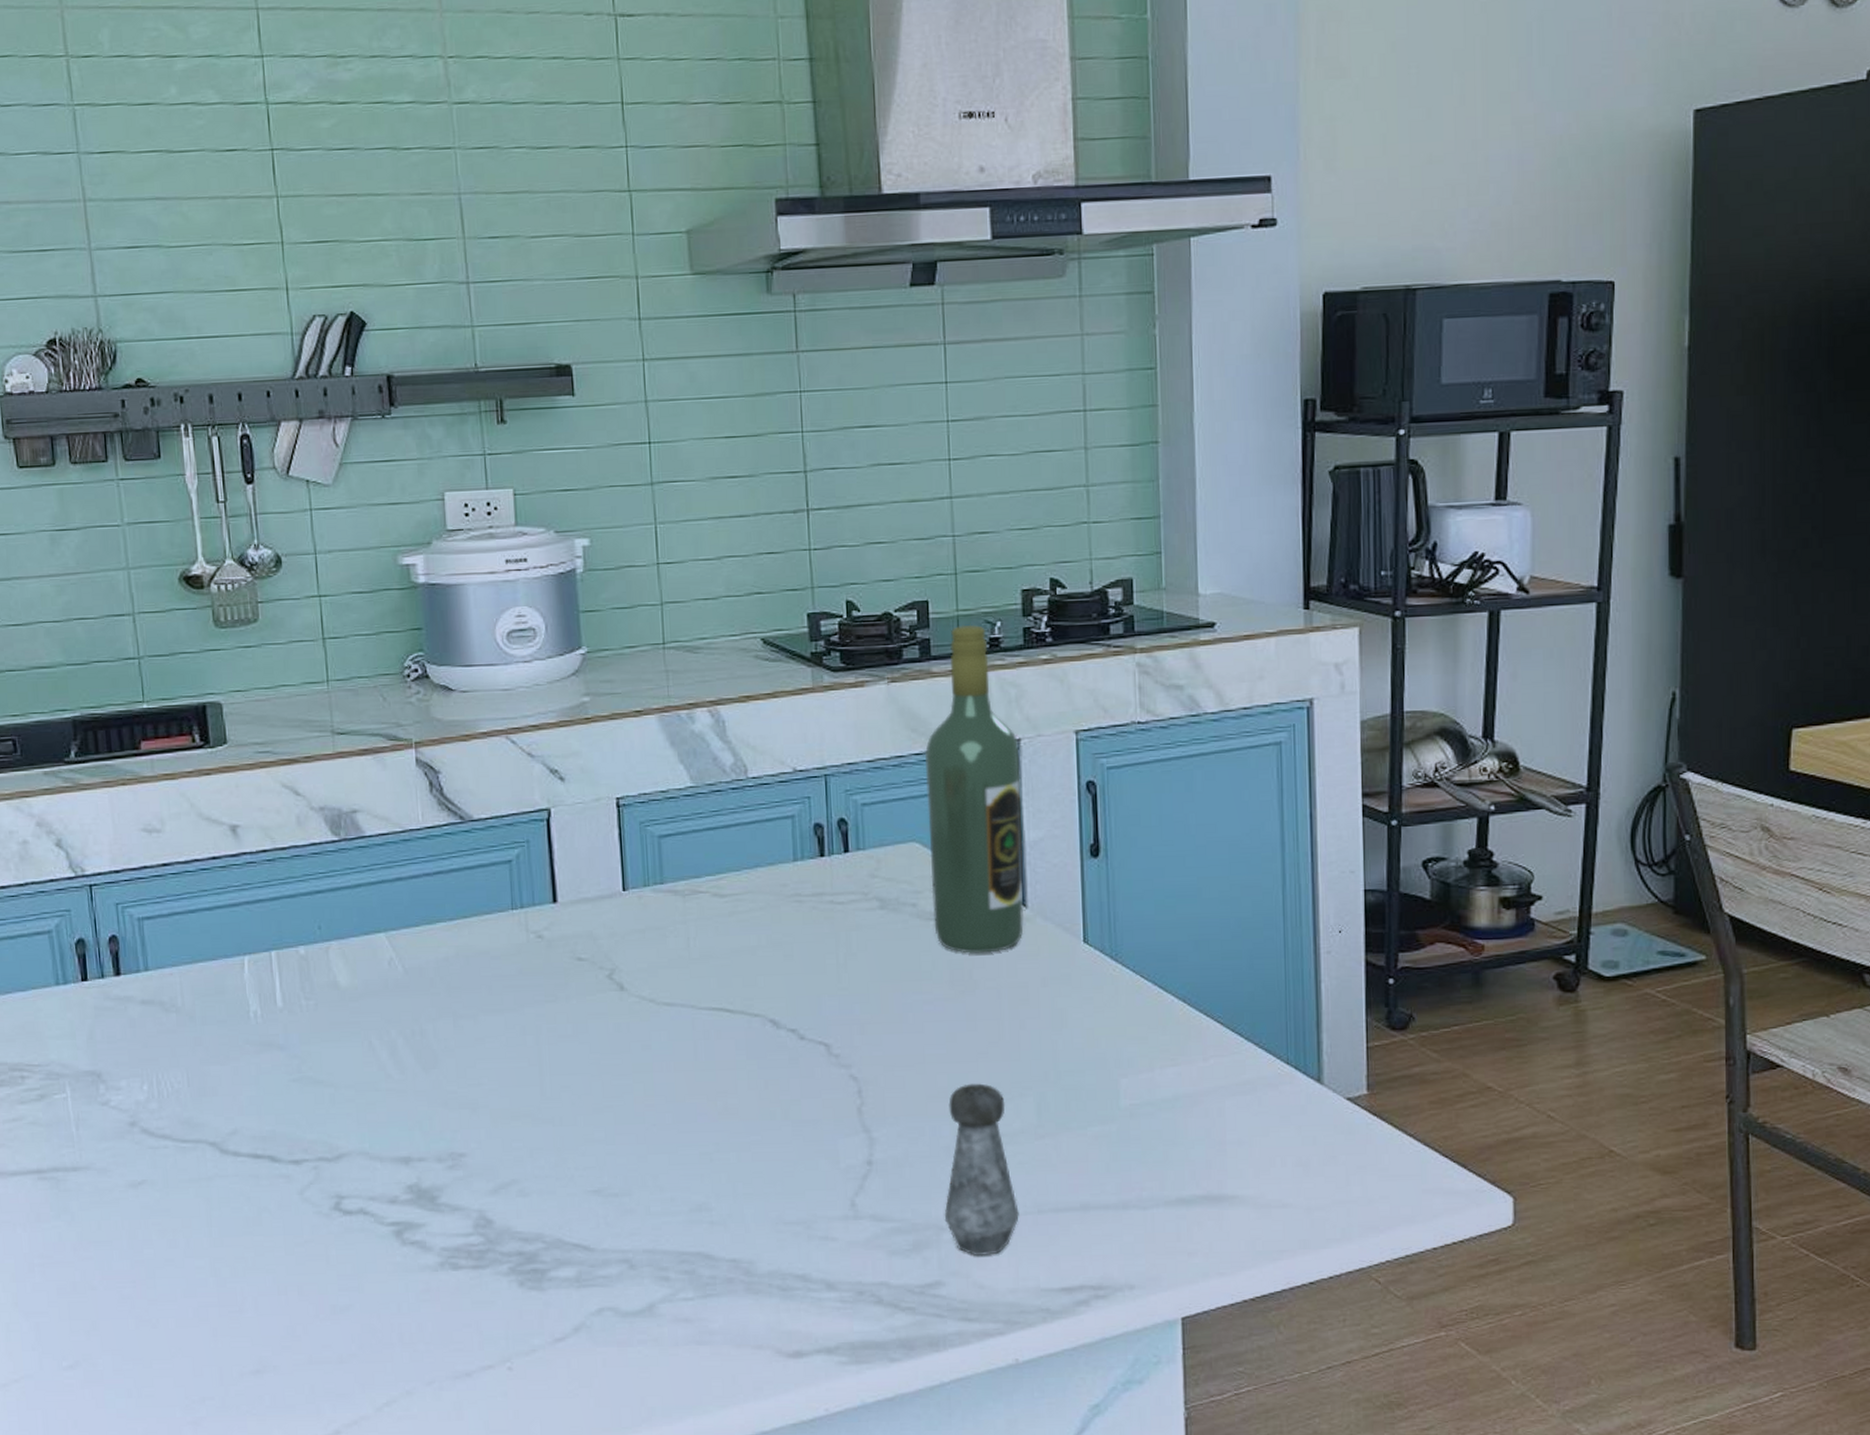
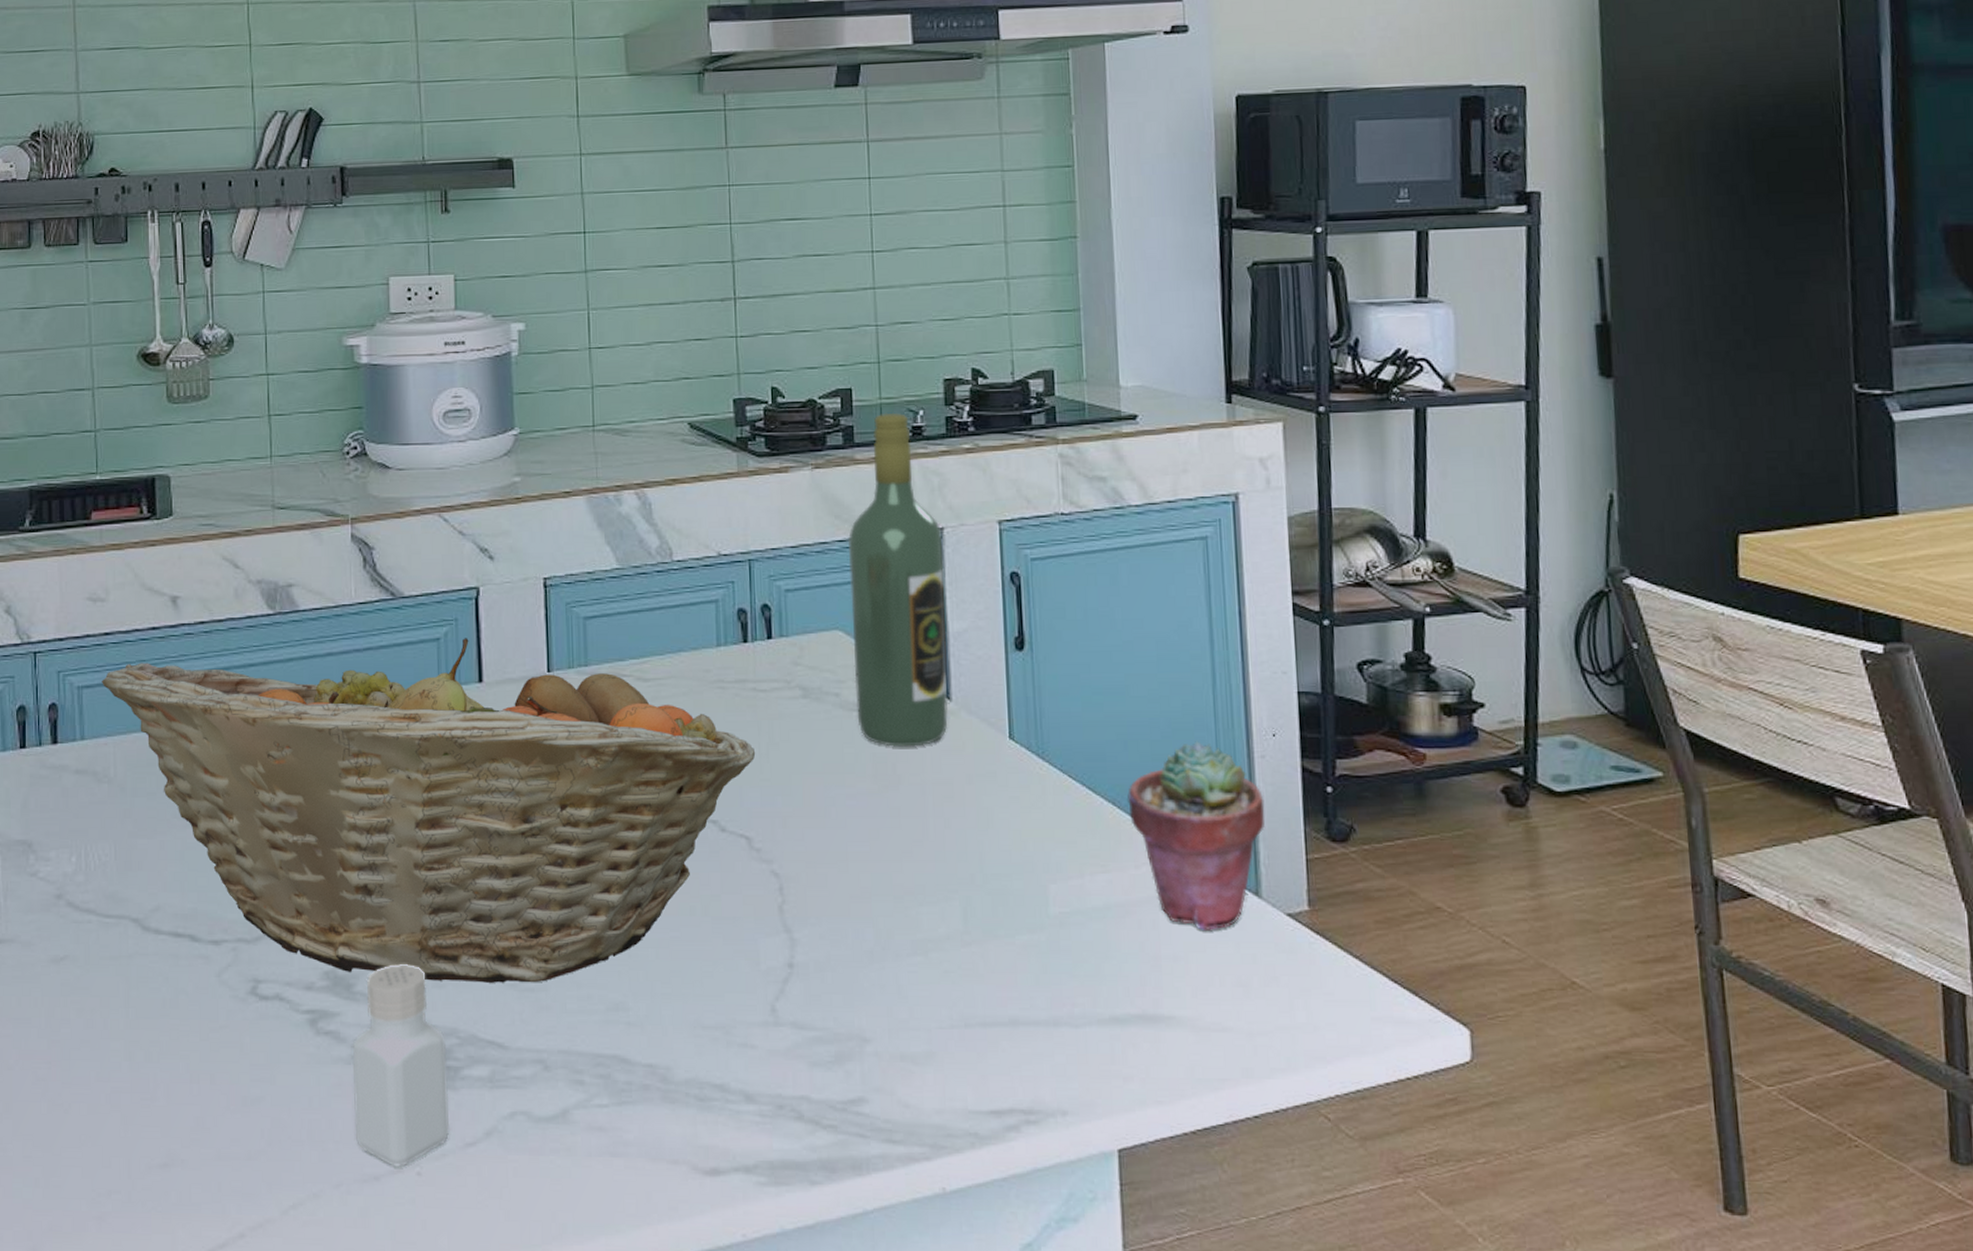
fruit basket: none [163,859,834,1190] -> present [102,638,756,983]
pepper shaker: none [438,1176,538,1363] -> present [352,964,449,1167]
salt shaker: present [944,1083,1019,1257] -> none [867,884,945,1072]
potted succulent: none [1196,939,1329,1116] -> present [1126,741,1265,930]

